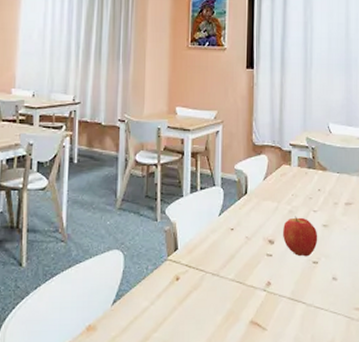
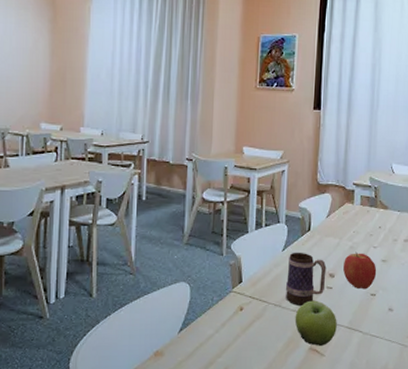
mug: none [224,216,265,275] -> present [286,252,327,305]
fruit: none [234,269,279,320] -> present [295,300,337,347]

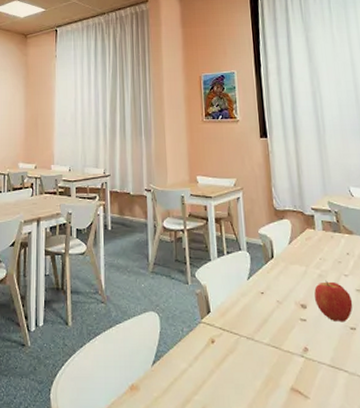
mug: present [286,252,327,305] -> none [255,280,298,339]
fruit: present [295,300,337,347] -> none [270,333,318,387]

